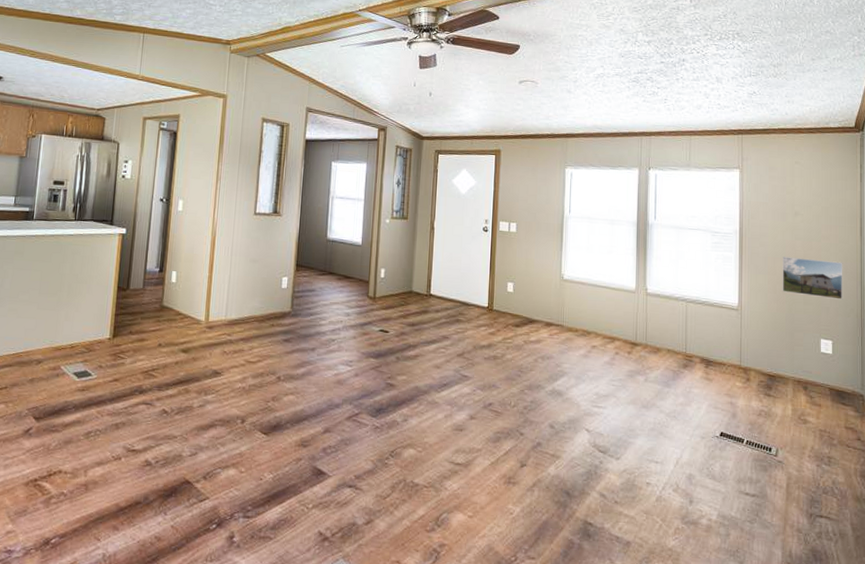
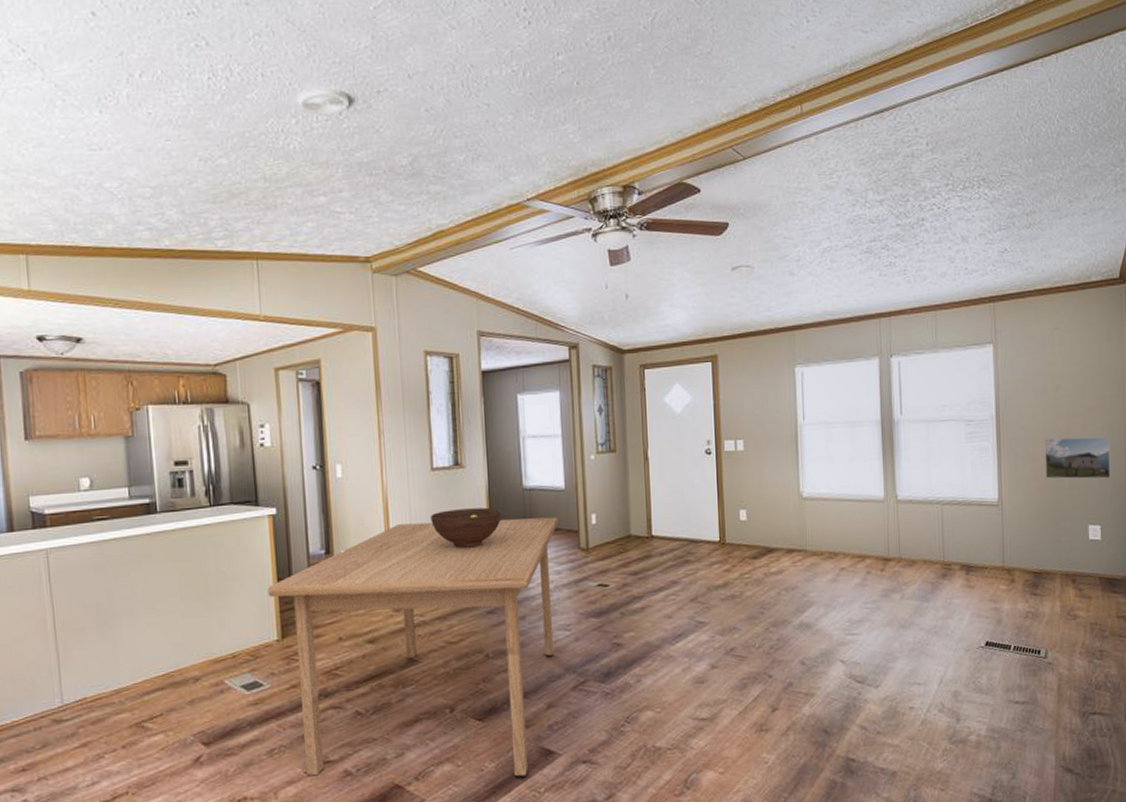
table: none [108,255,353,492] -> present [268,517,559,778]
fruit bowl: none [248,249,308,283] -> present [431,507,503,548]

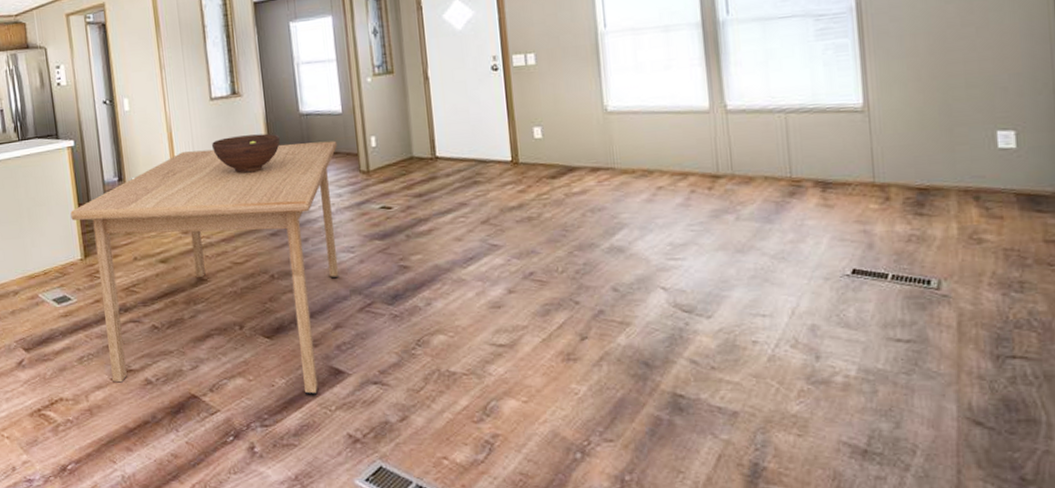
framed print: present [1044,436,1111,479] -> none [927,22,1030,78]

